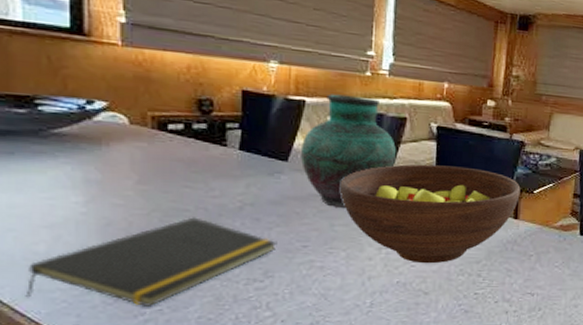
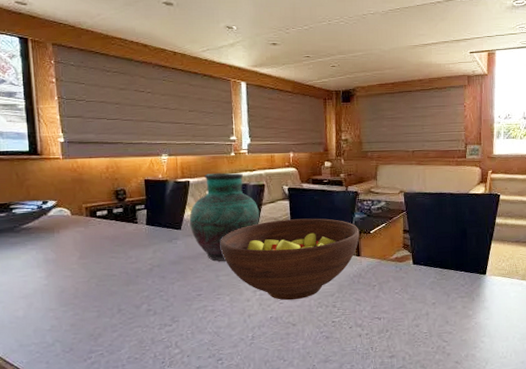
notepad: present [25,217,277,306] -> none [12,280,179,352]

